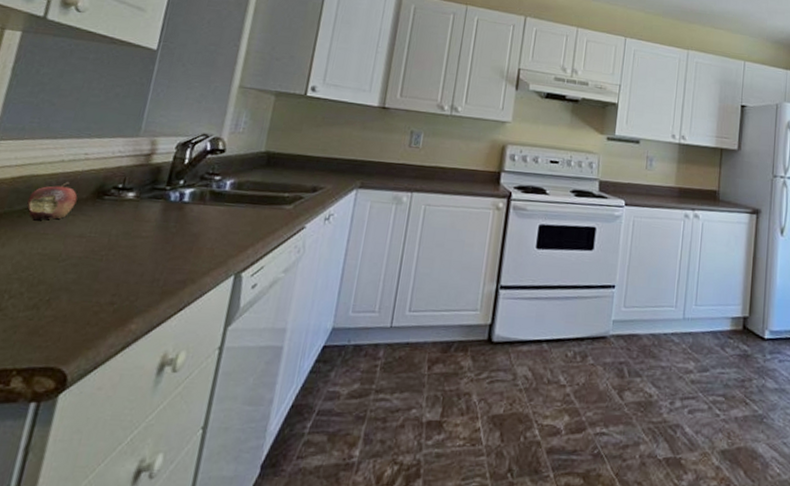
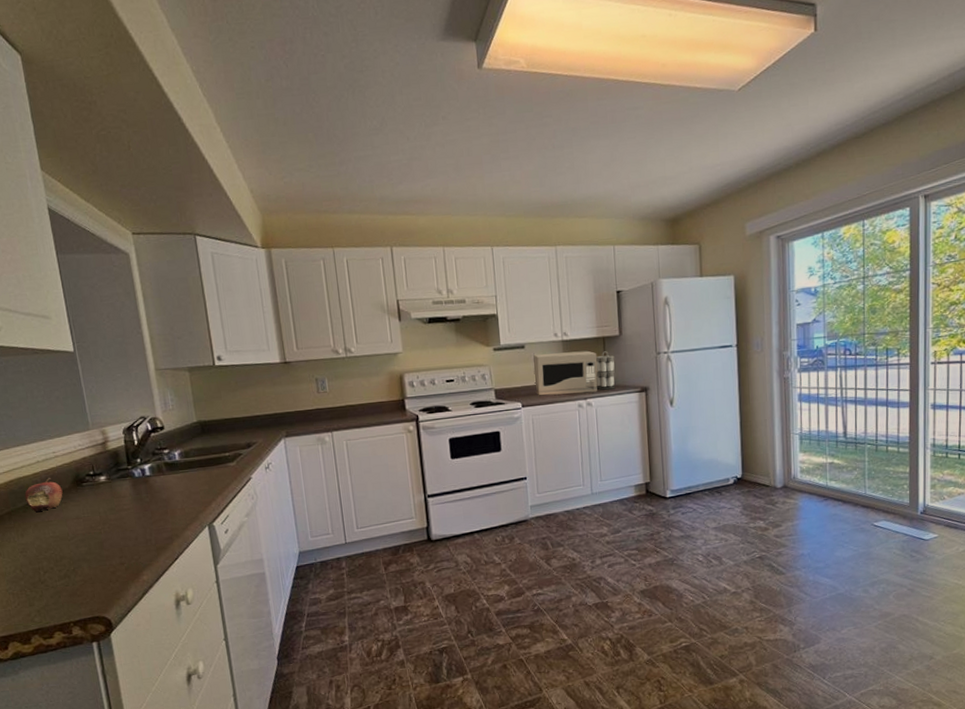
microwave: none [641,152,712,205] -> present [533,350,598,396]
spice rack: none [706,163,730,205] -> present [595,351,616,391]

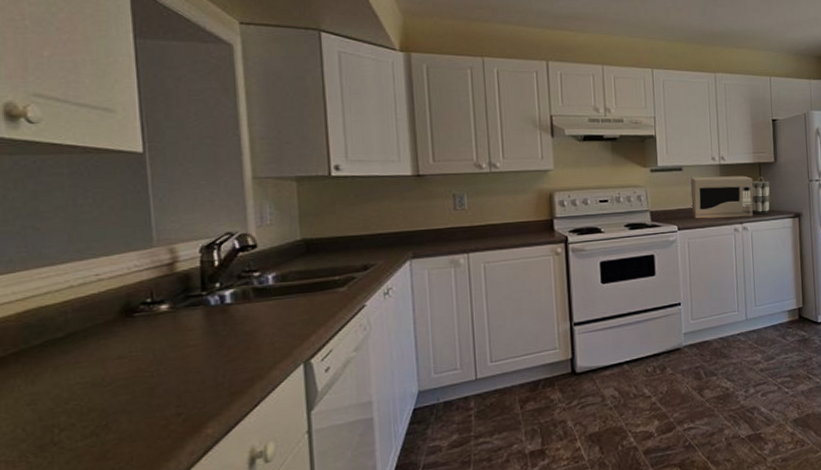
fruit: present [24,477,63,513] -> none [45,306,103,352]

